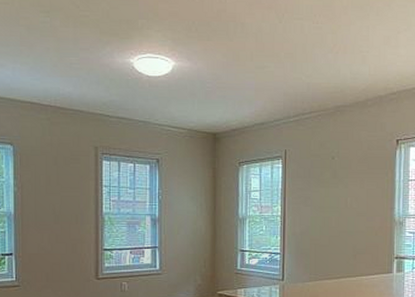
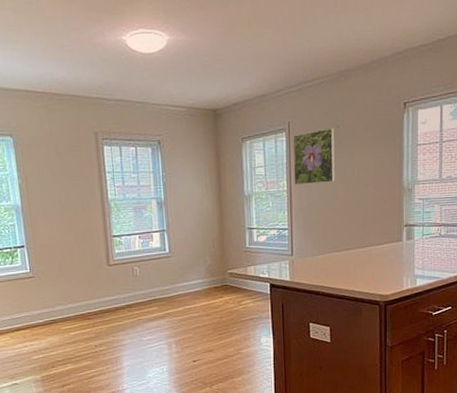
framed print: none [288,158,330,212] -> present [292,127,335,186]

